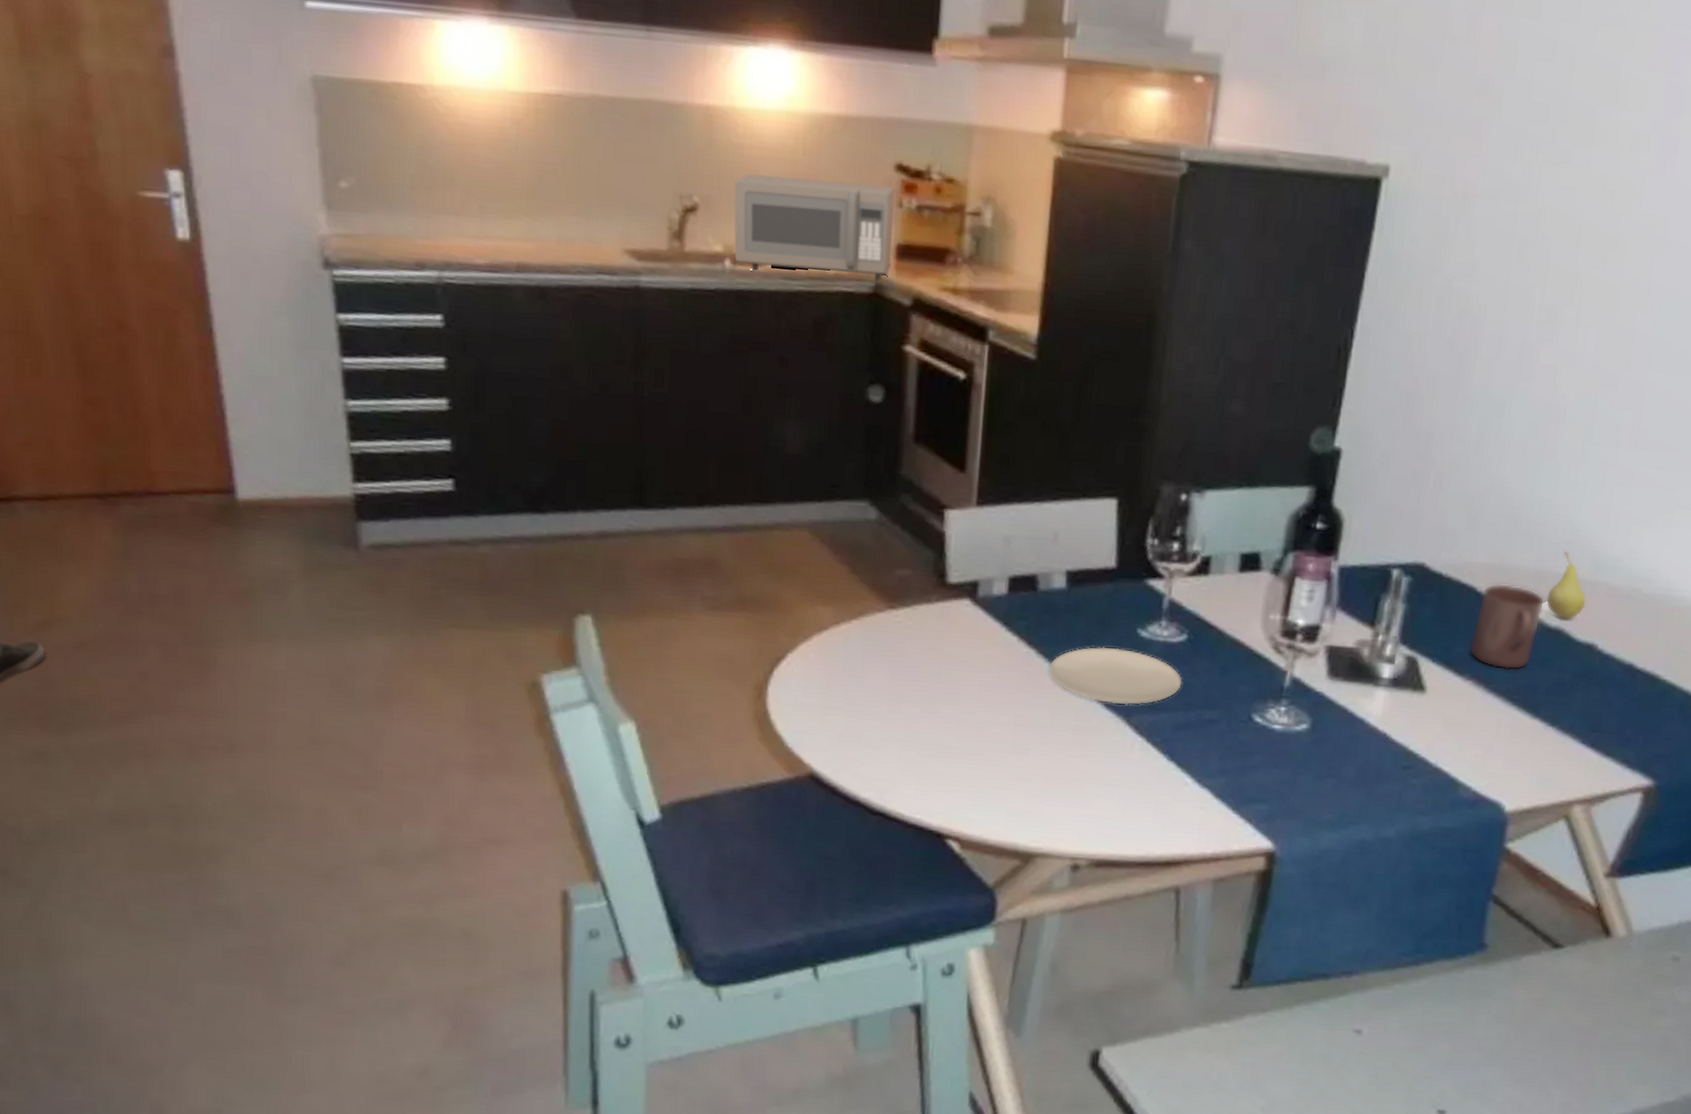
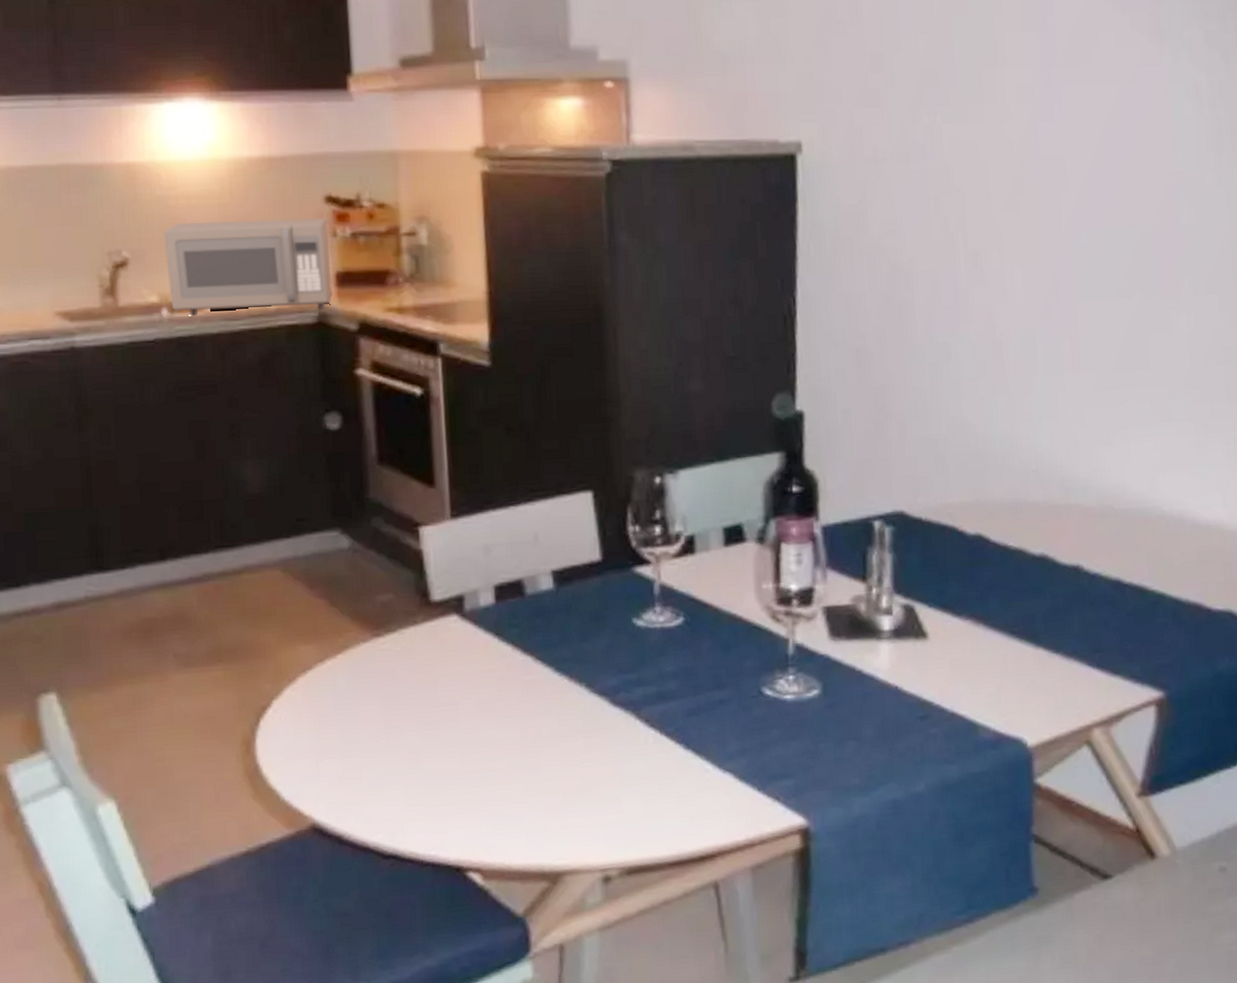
plate: present [1049,646,1182,706] -> none [548,641,686,700]
mug: present [1469,583,1545,670] -> none [961,518,1026,604]
fruit: present [1545,550,1587,620] -> none [1025,478,1064,546]

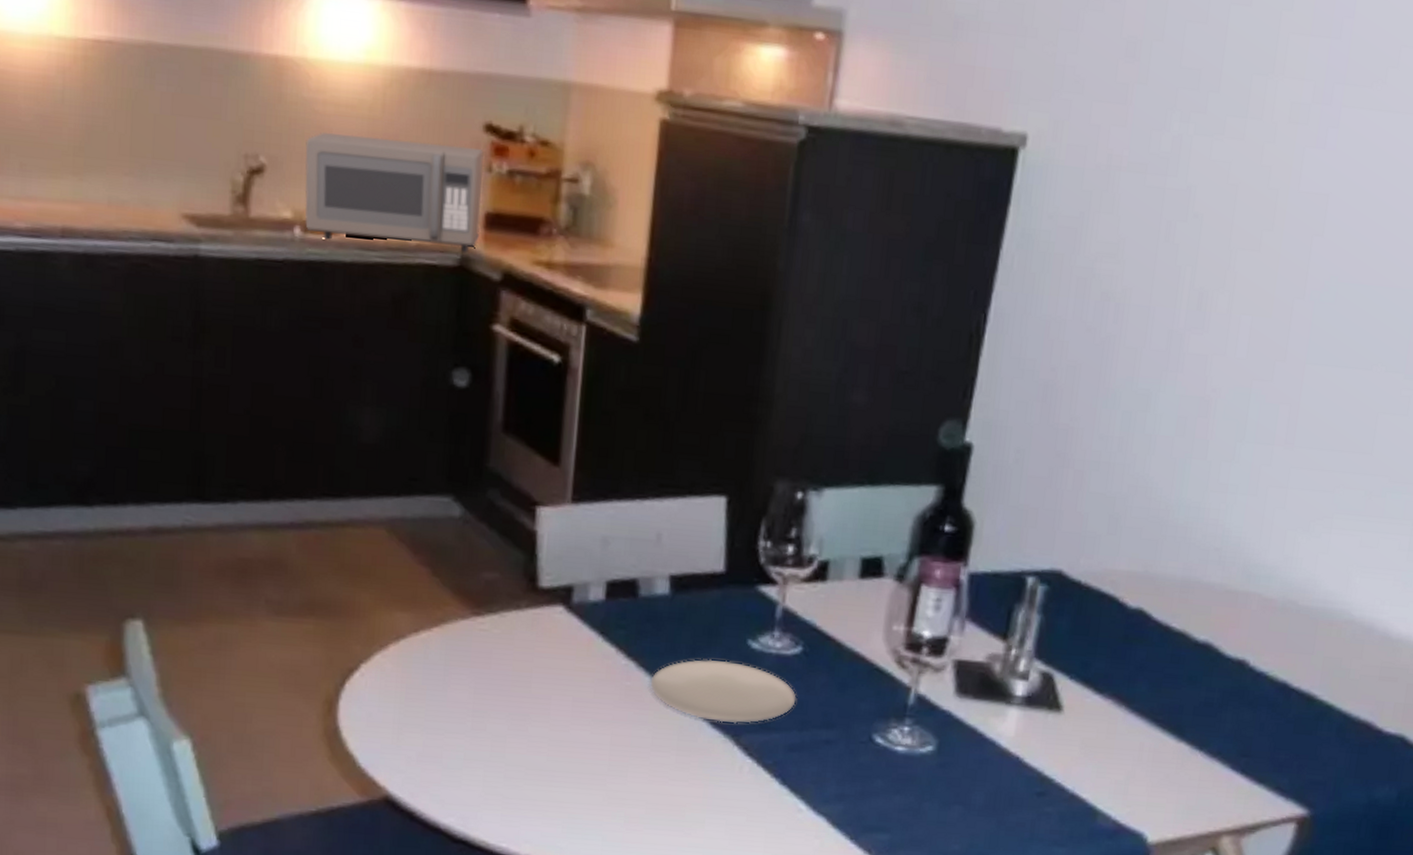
plate: none [548,641,686,700] -> present [650,659,797,724]

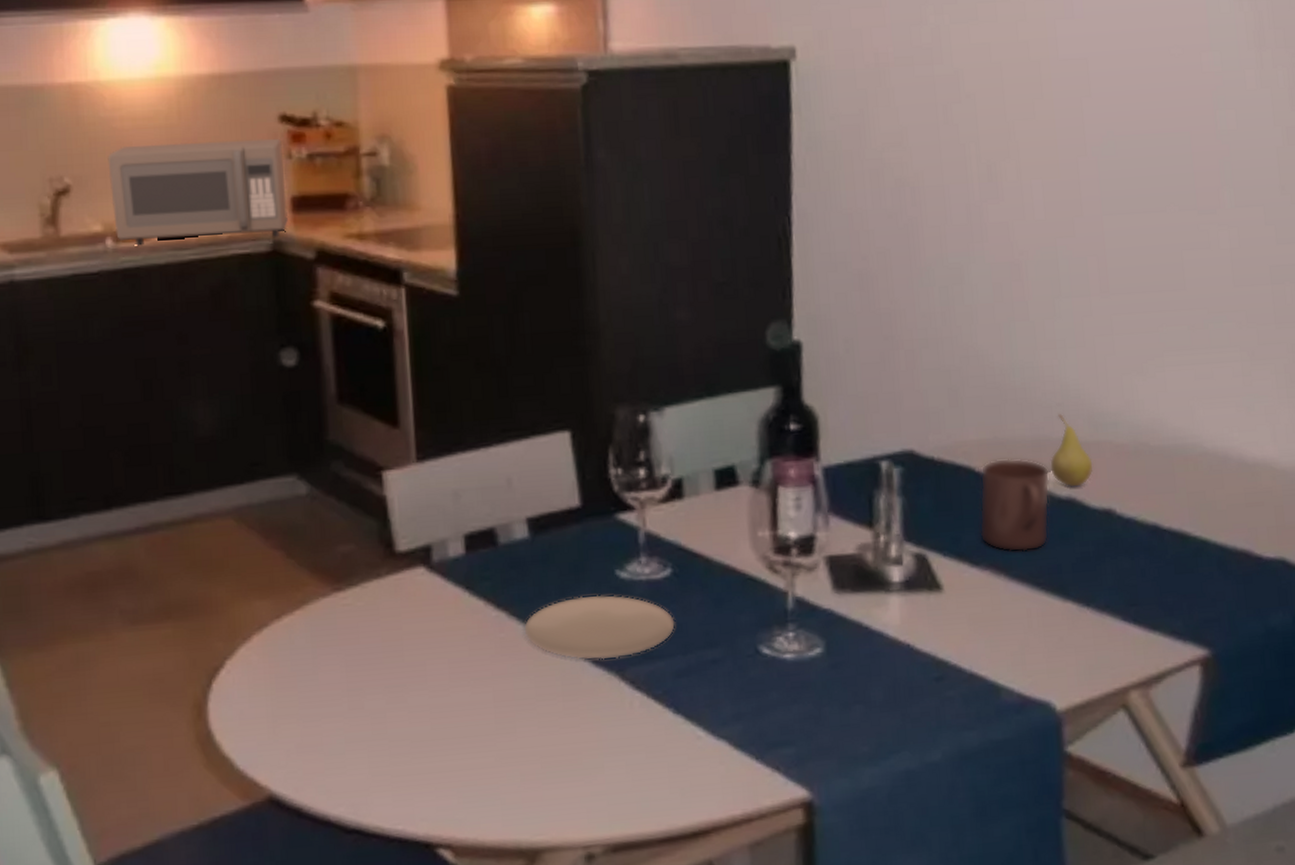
mug: none [1110,592,1193,688] -> present [979,458,1050,553]
fruit: none [1192,557,1238,634] -> present [1049,413,1094,487]

